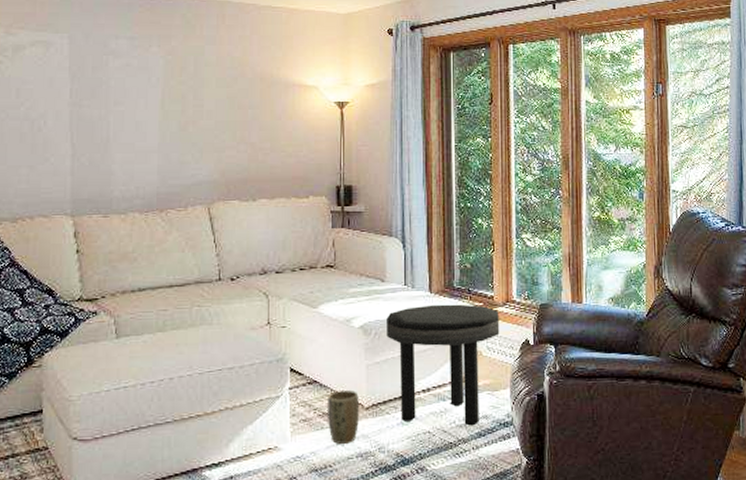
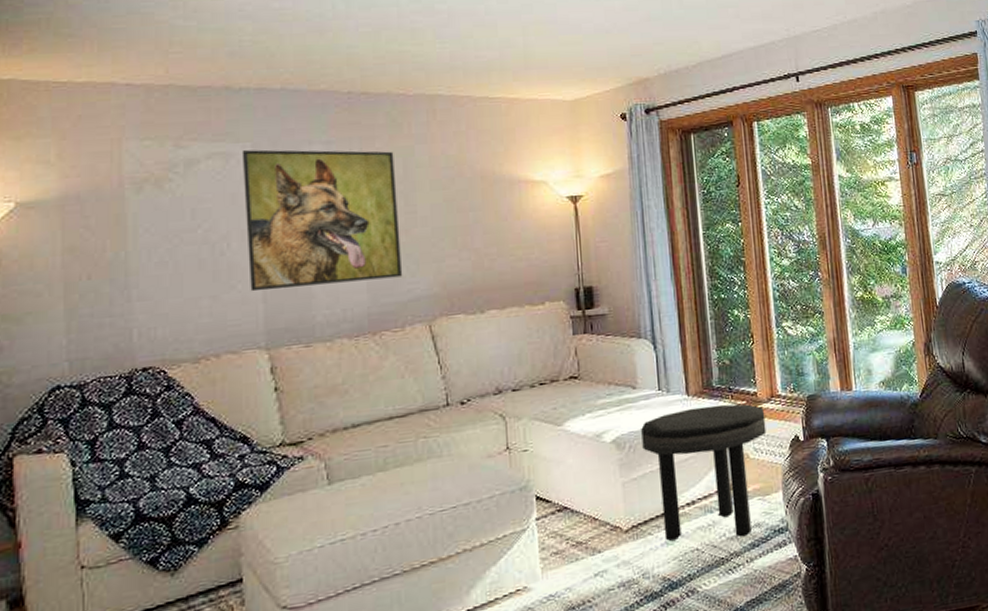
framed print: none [59,41,189,165] -> present [241,149,403,292]
plant pot: present [328,391,359,444] -> none [581,513,618,576]

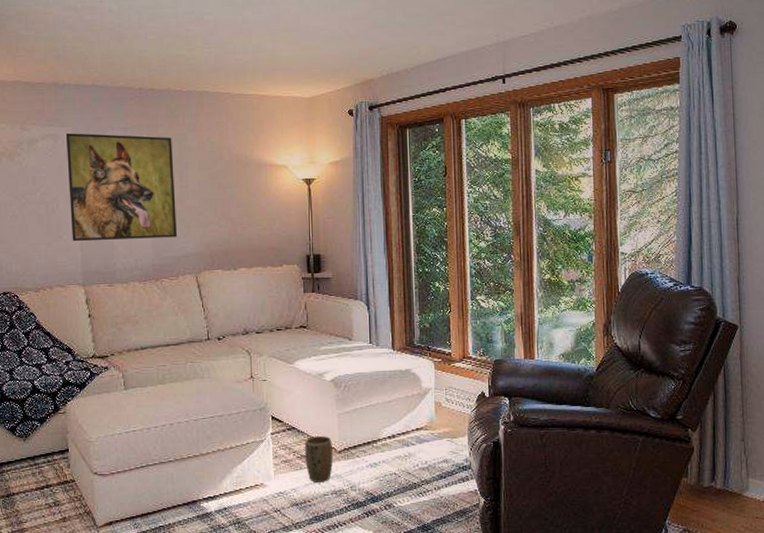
plant pot: none [581,513,618,576] -> present [305,436,333,482]
side table: present [641,404,767,541] -> none [354,360,457,469]

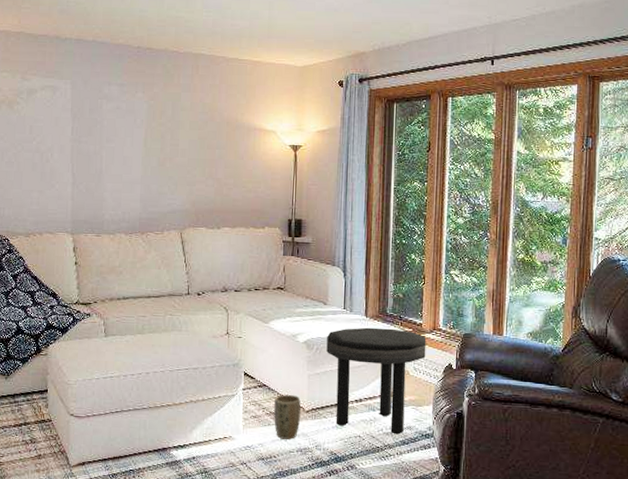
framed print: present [65,133,178,242] -> none [63,86,166,194]
side table: none [354,360,457,469] -> present [326,327,426,435]

